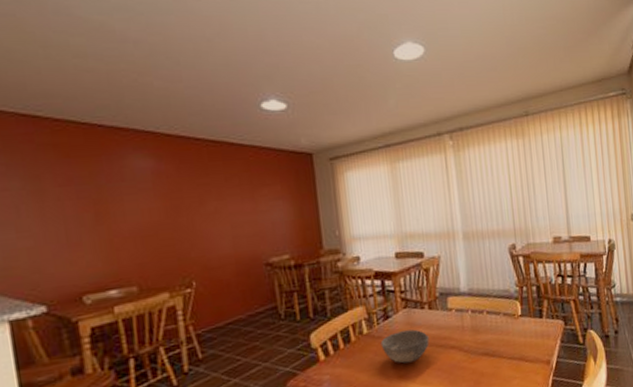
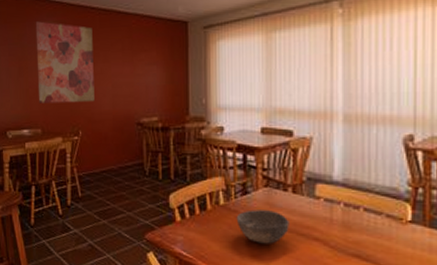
wall art: none [116,154,210,255] -> present [35,21,95,103]

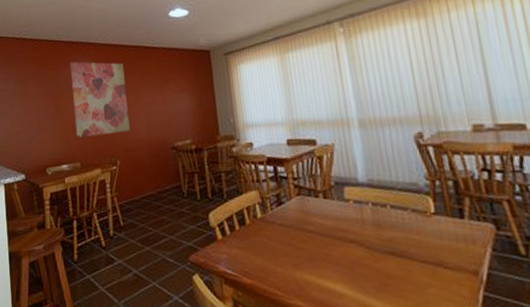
bowl: present [236,210,289,244] -> none [274,218,326,252]

